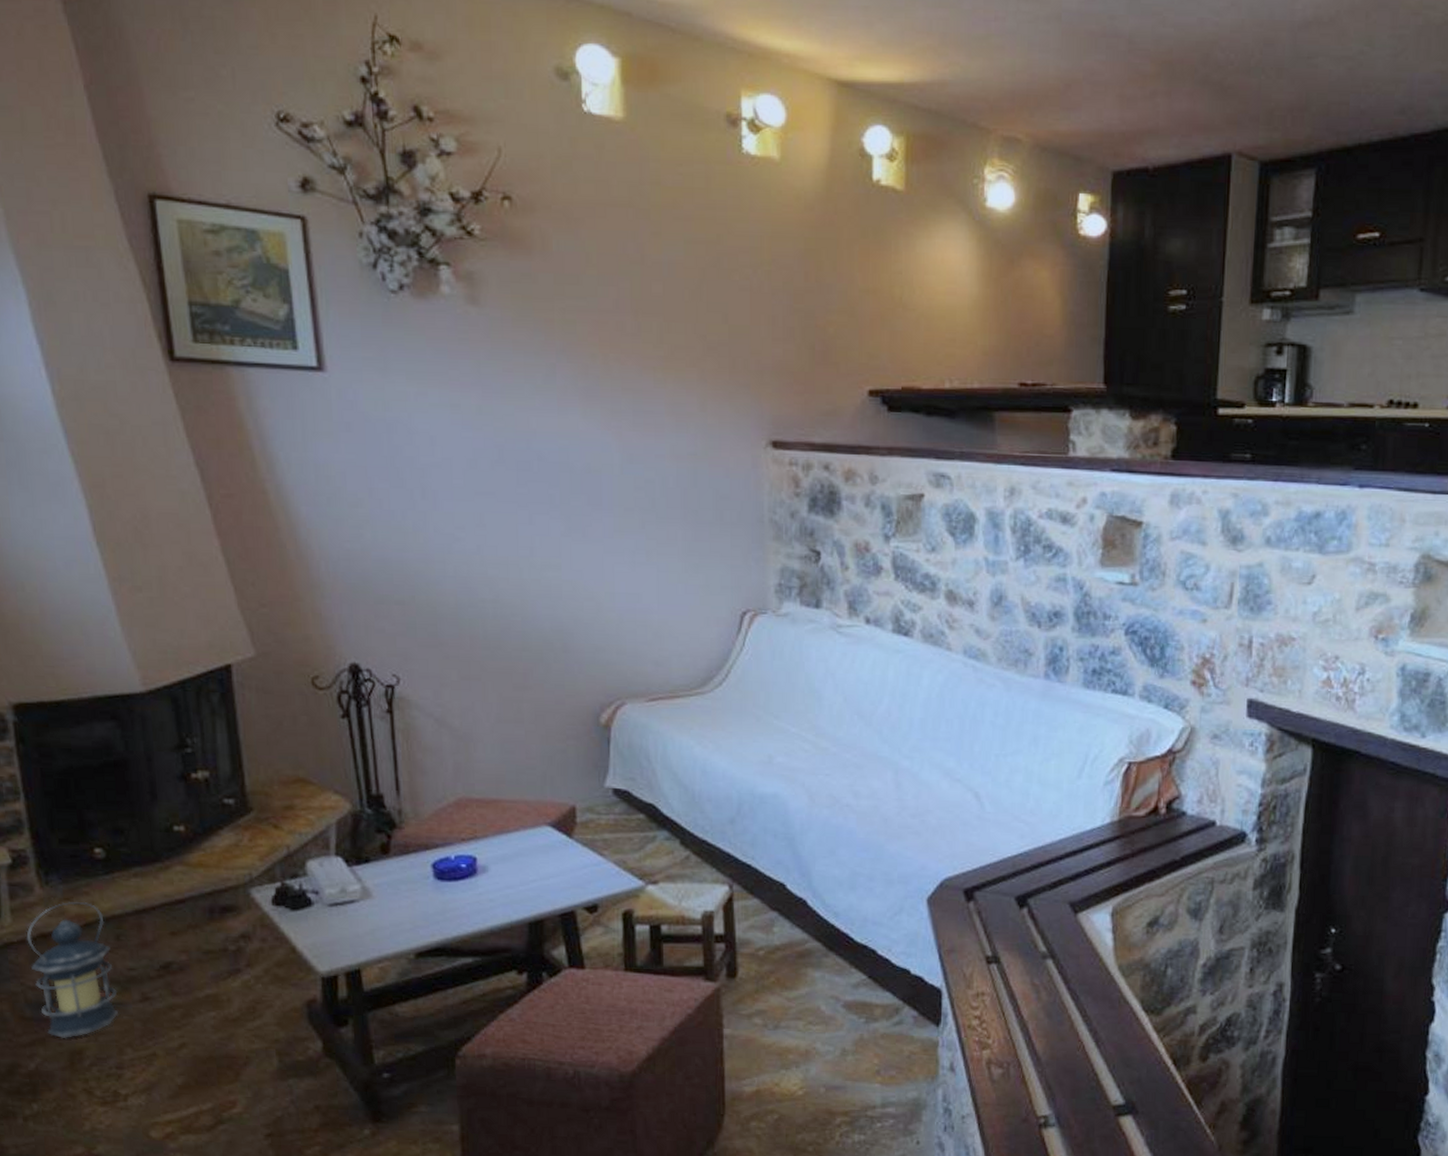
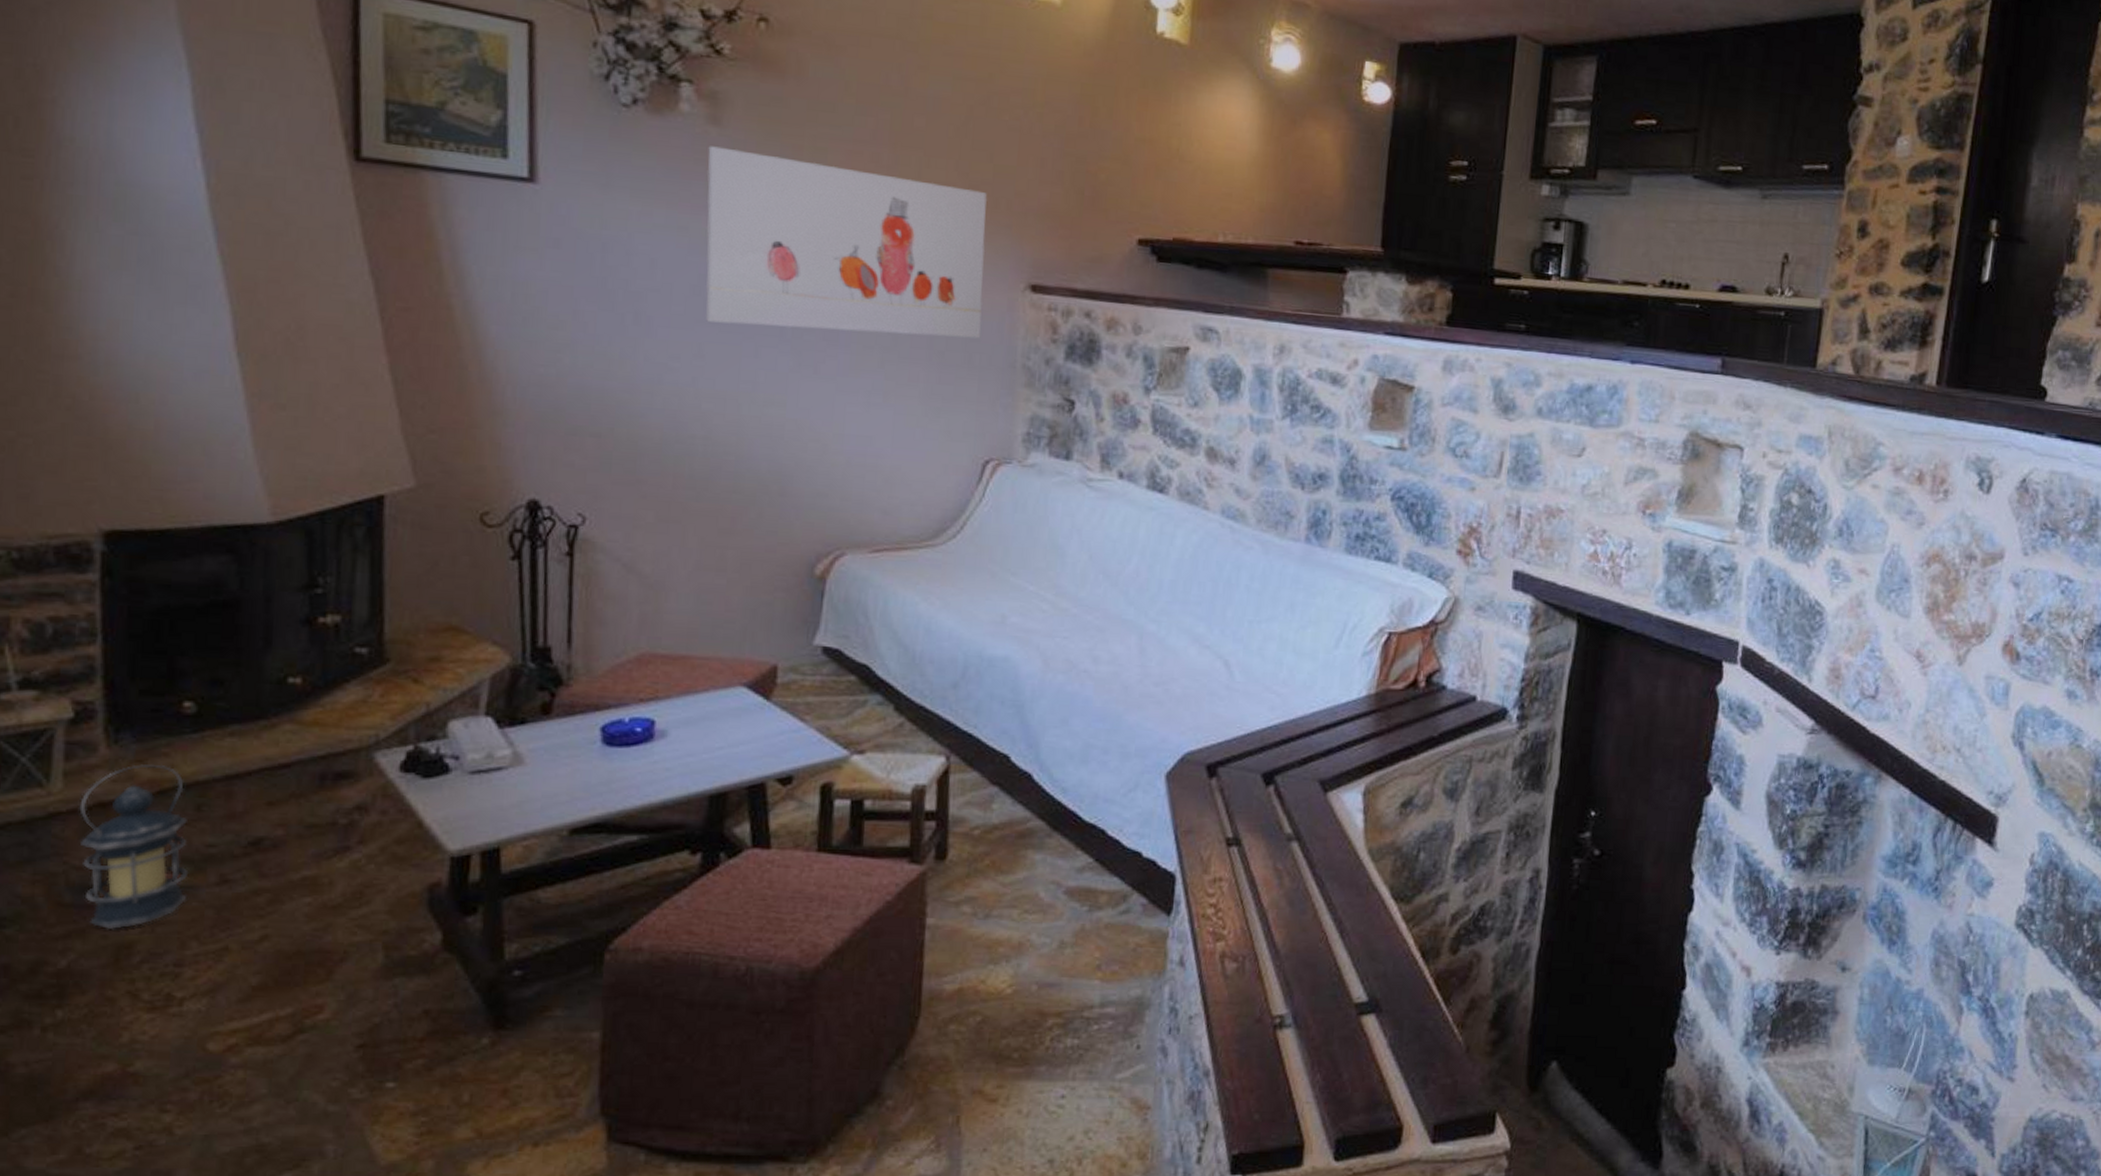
wall art: none [470,325,730,496] -> present [706,146,987,339]

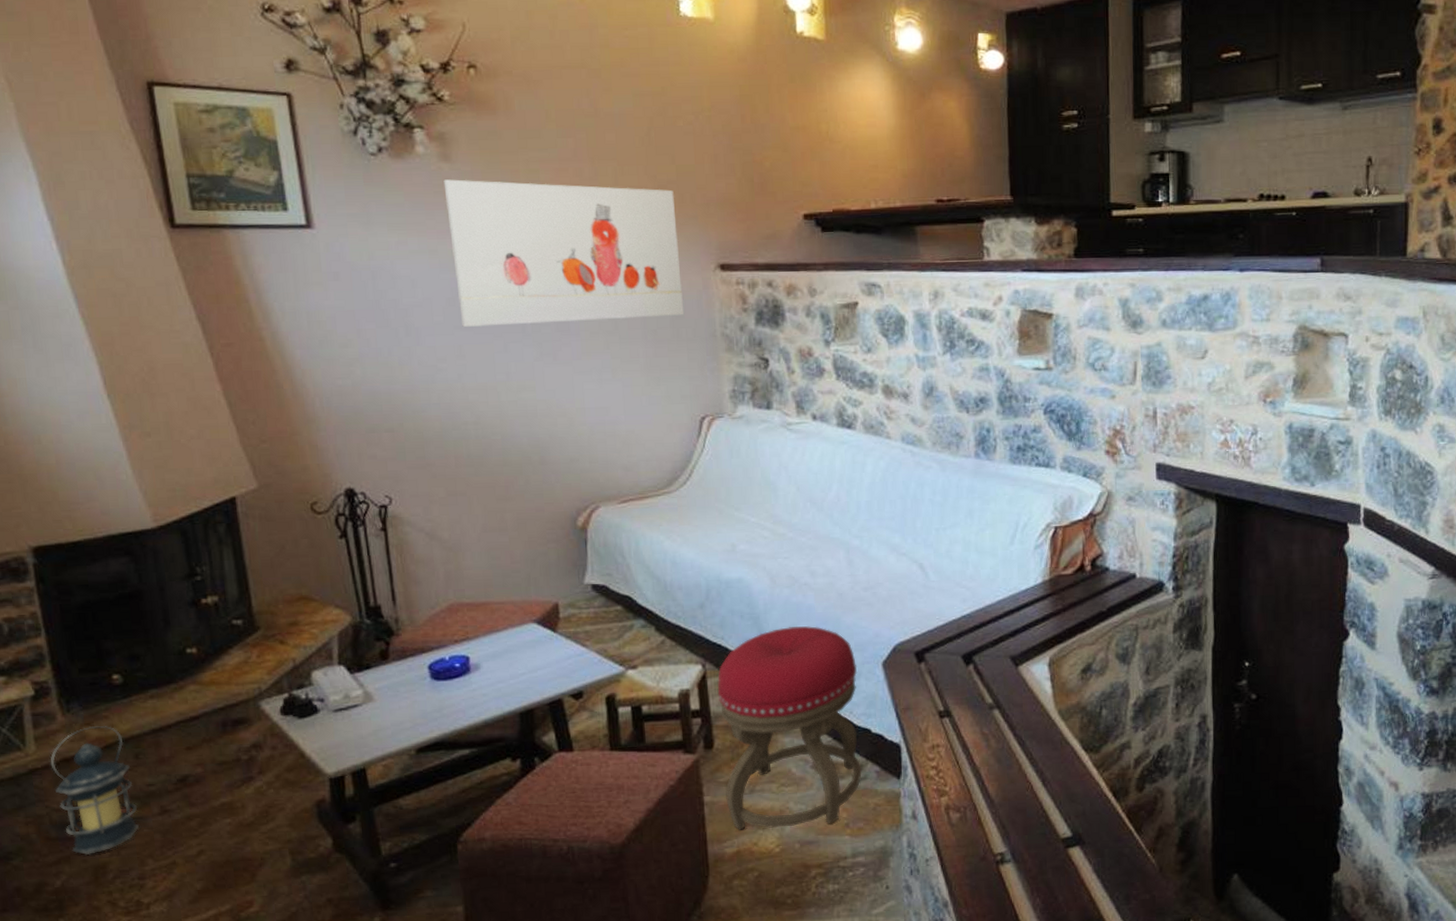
stool: none [953,720,1136,964] -> present [717,626,862,830]

